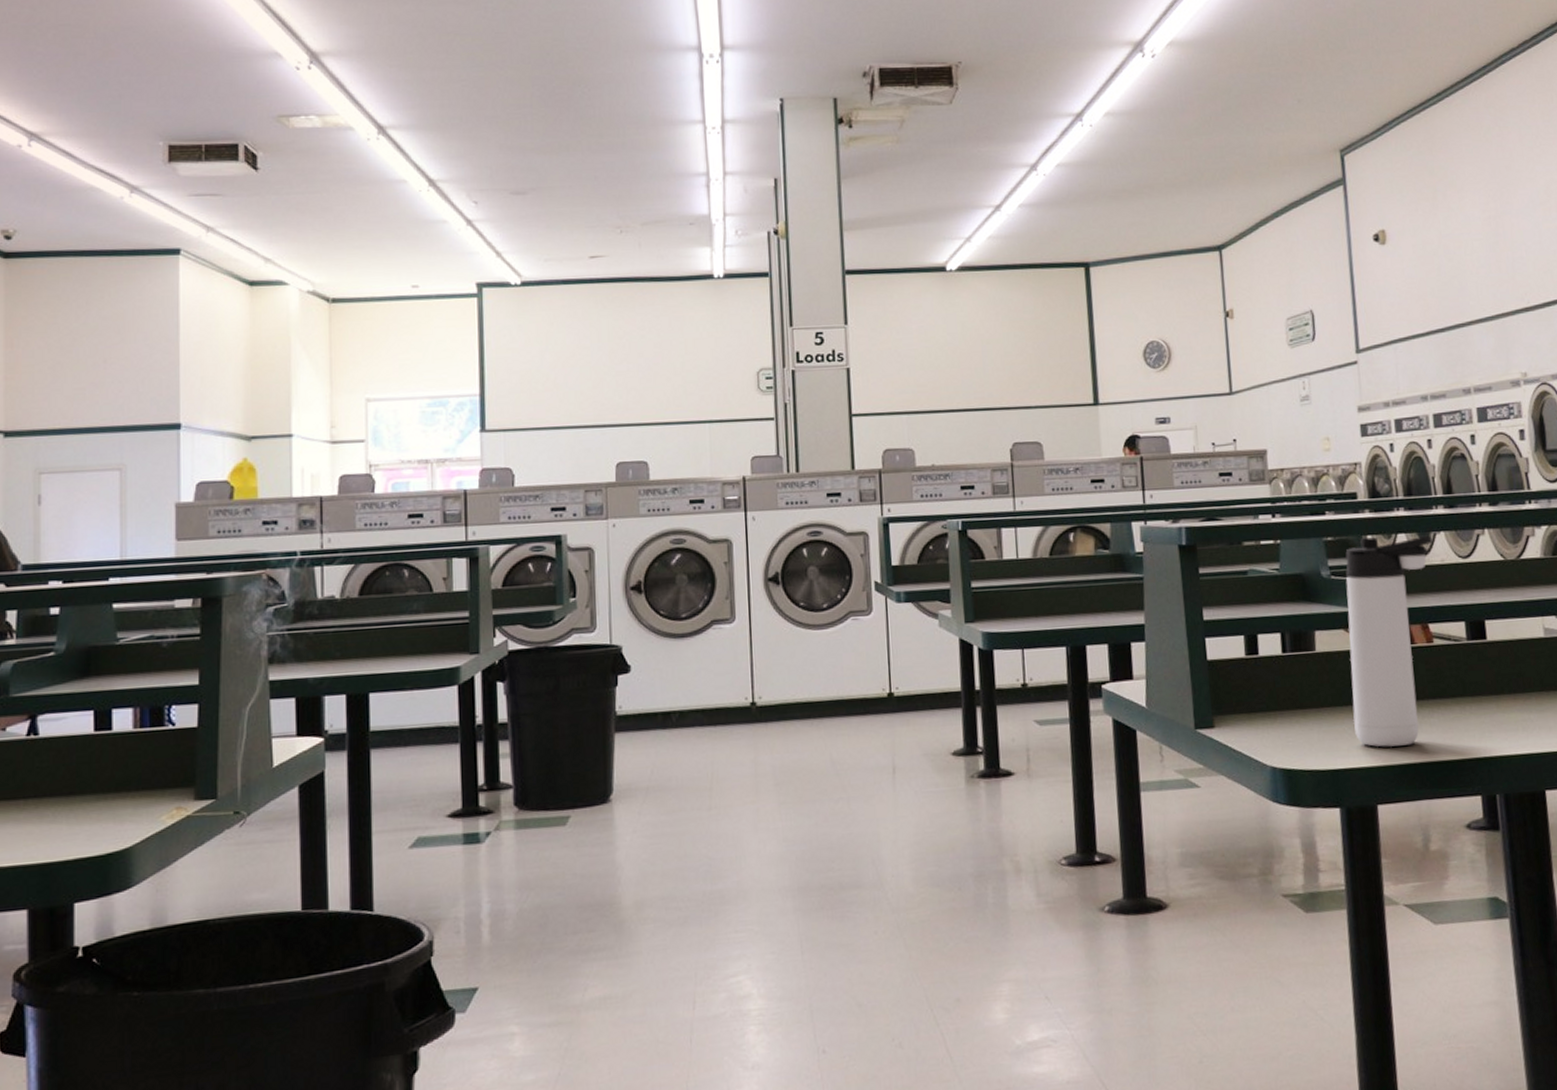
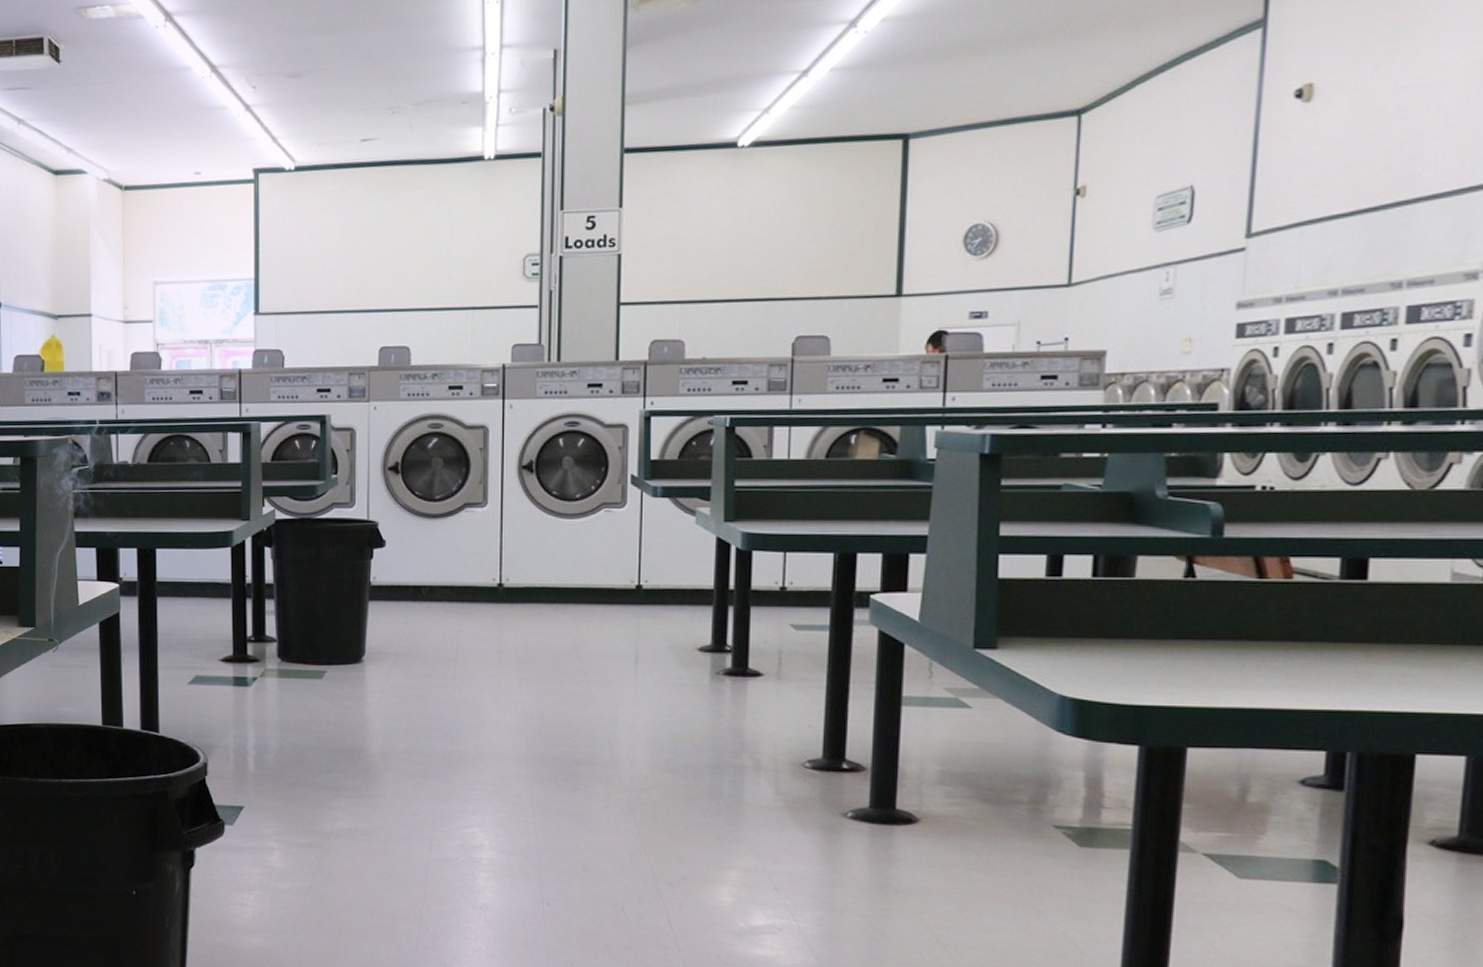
thermos bottle: present [1345,536,1433,747] -> none [1171,456,1314,688]

